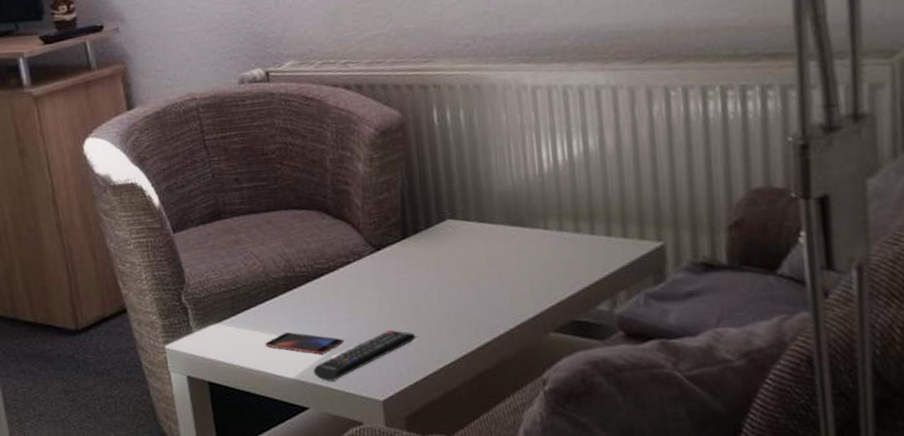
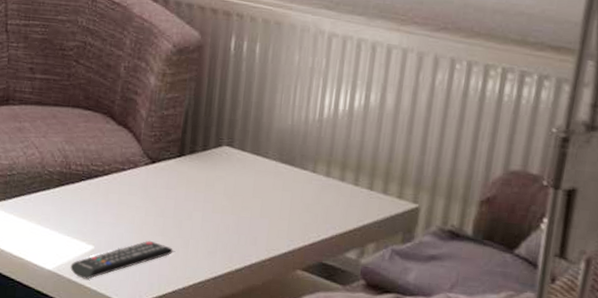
smartphone: present [265,332,344,355] -> none [29,225,104,252]

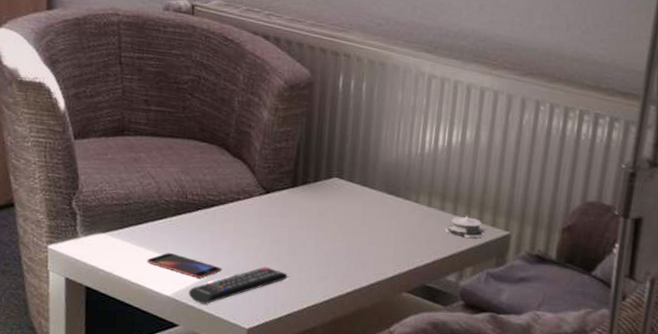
smartphone: none [29,225,104,252] -> present [147,253,221,279]
architectural model: none [345,186,391,211] -> present [445,215,486,238]

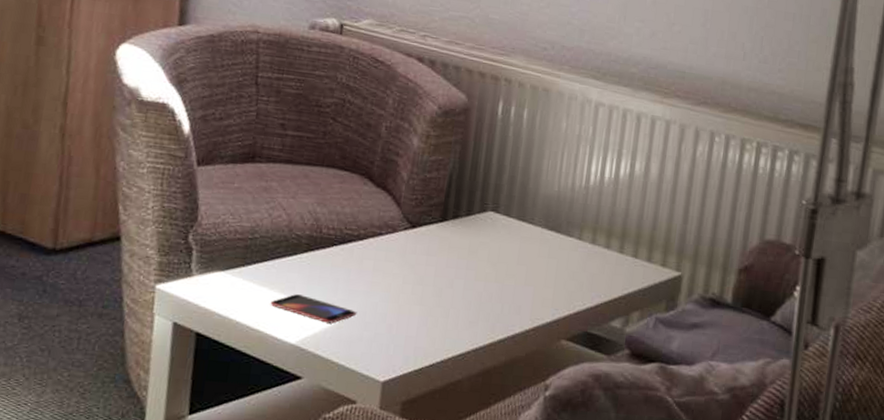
remote control: present [188,266,288,305] -> none [316,310,432,354]
architectural model: present [445,215,486,238] -> none [611,254,655,279]

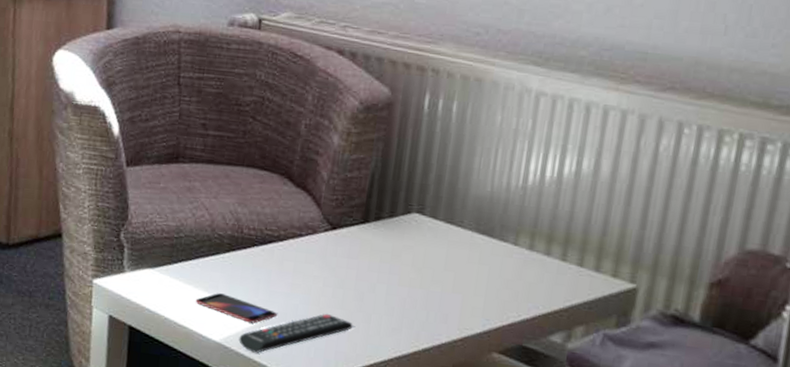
remote control: none [316,310,432,354] -> present [239,313,353,353]

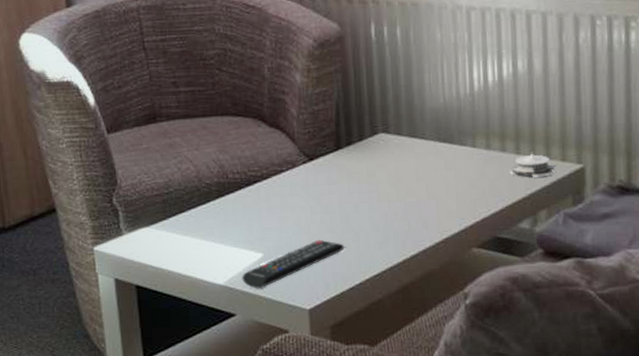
smartphone: present [195,293,277,324] -> none [195,238,273,262]
architectural model: none [551,262,604,291] -> present [510,153,556,178]

